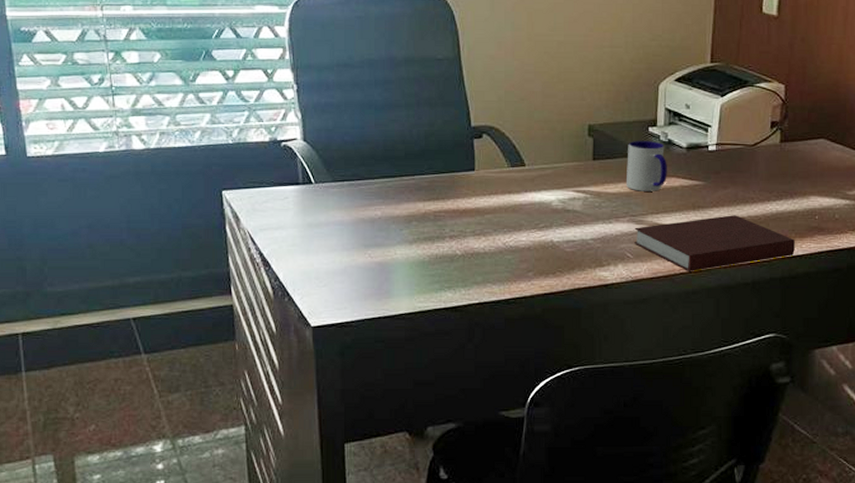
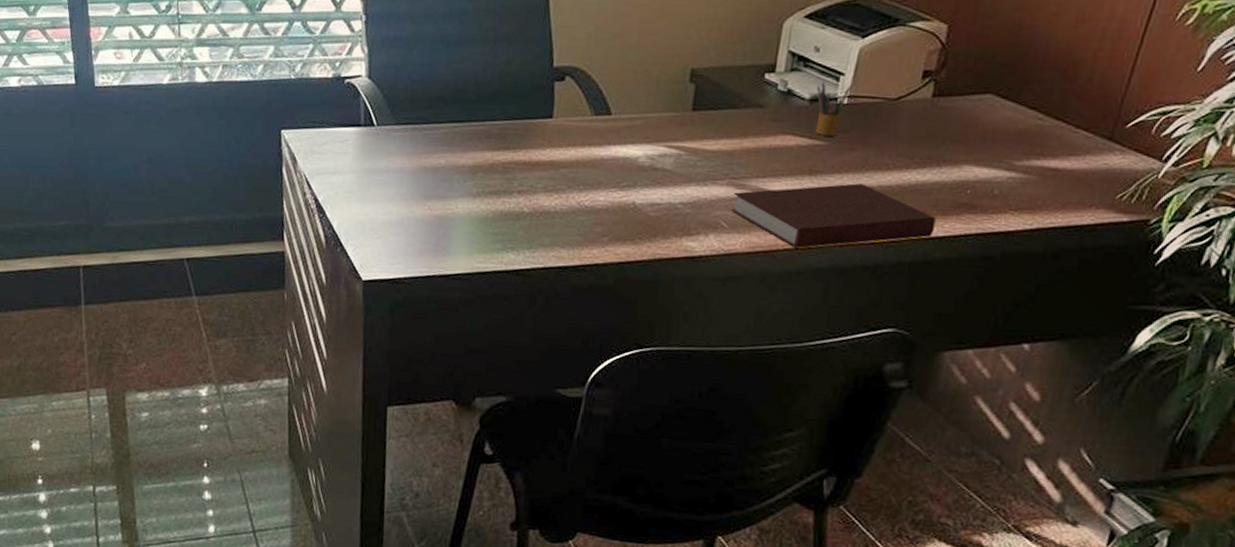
mug: present [625,141,667,191] -> none [728,89,783,151]
pencil box: none [691,133,718,177] -> present [815,82,852,136]

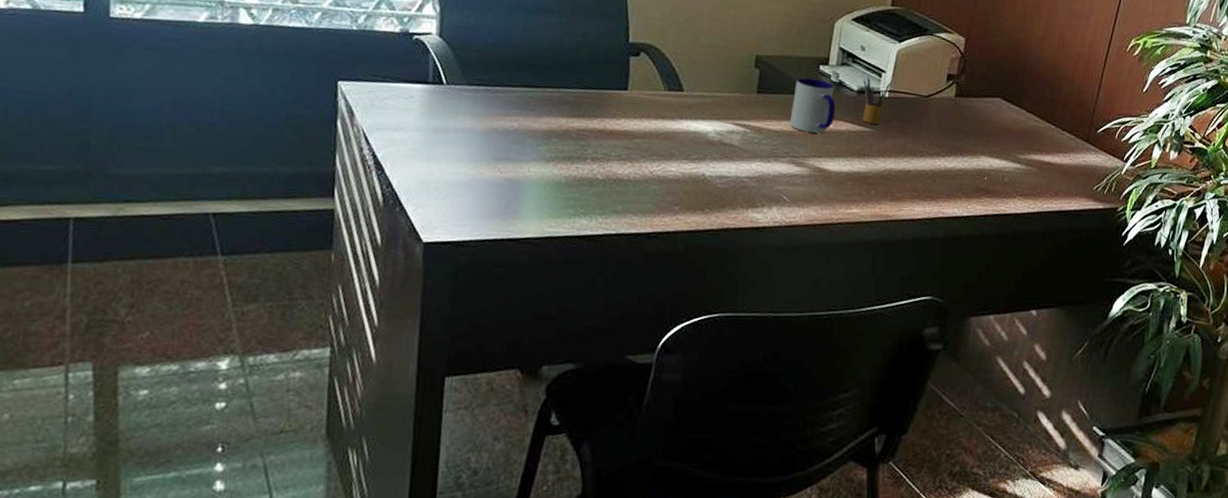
mug: none [728,89,783,151] -> present [789,78,836,133]
notebook: present [731,183,936,248] -> none [792,166,961,223]

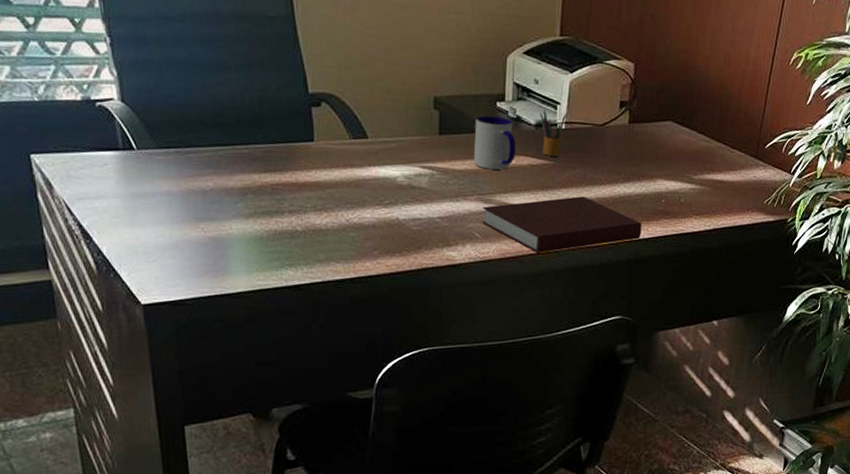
notebook: none [792,166,961,223] -> present [482,196,641,253]

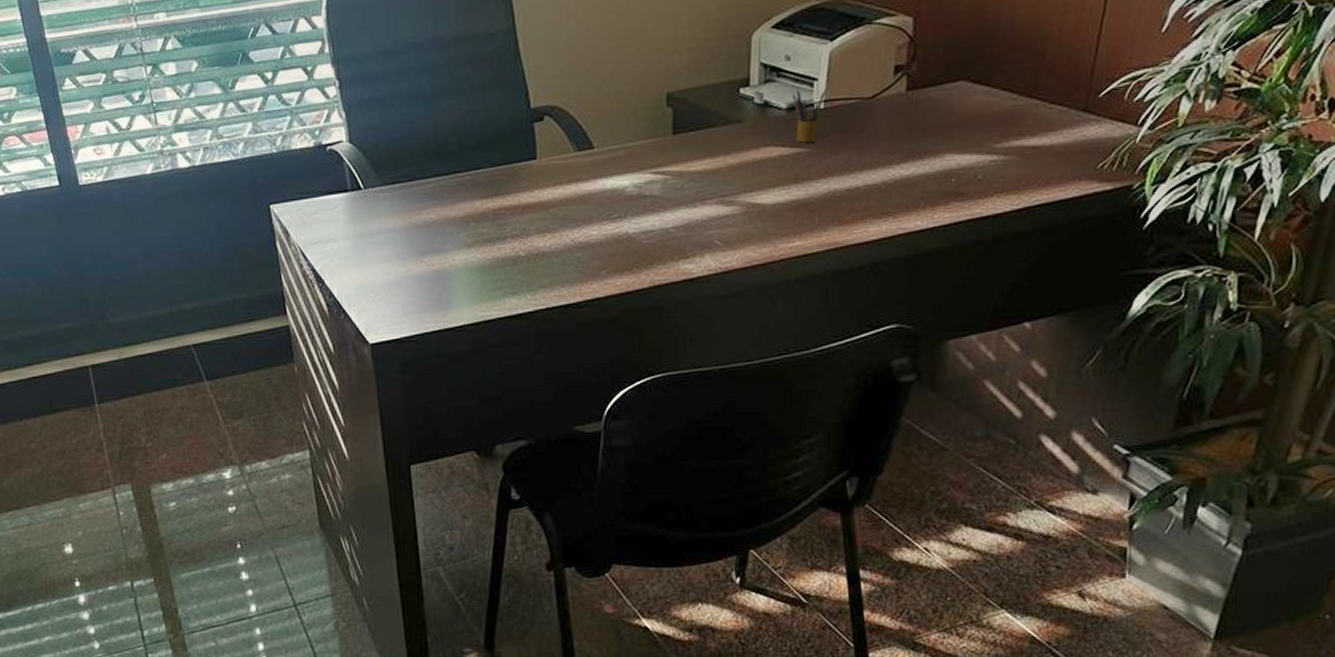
mug: present [473,116,515,170] -> none [712,104,763,167]
notebook: present [482,196,641,253] -> none [723,185,924,257]

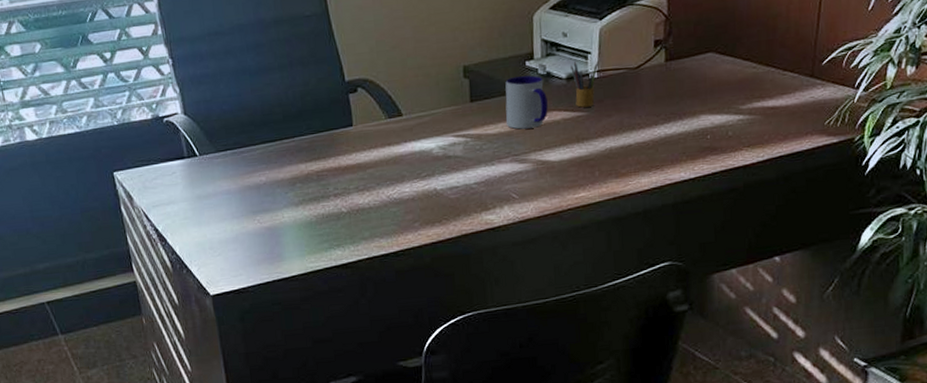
mug: none [712,104,763,167] -> present [505,75,548,129]

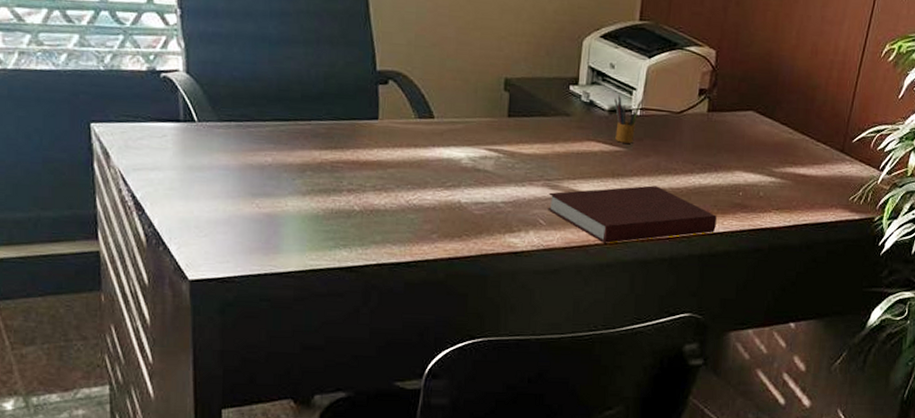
mug: present [505,75,548,129] -> none [542,99,587,155]
notebook: none [518,143,687,207] -> present [548,185,717,243]

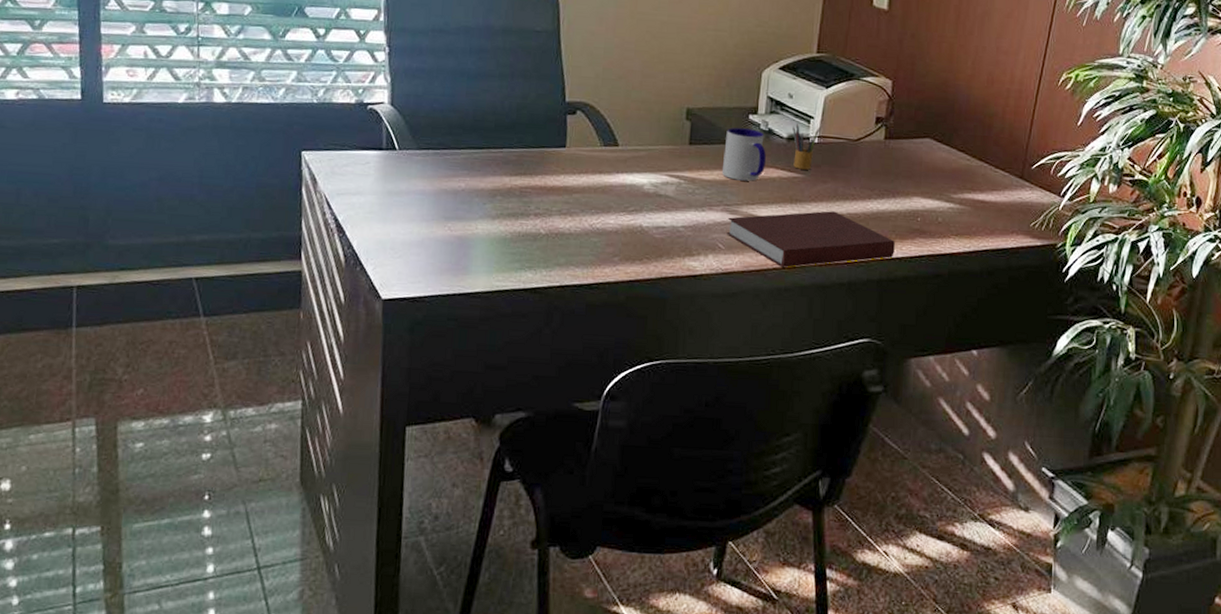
mug: none [542,99,587,155] -> present [721,128,766,181]

